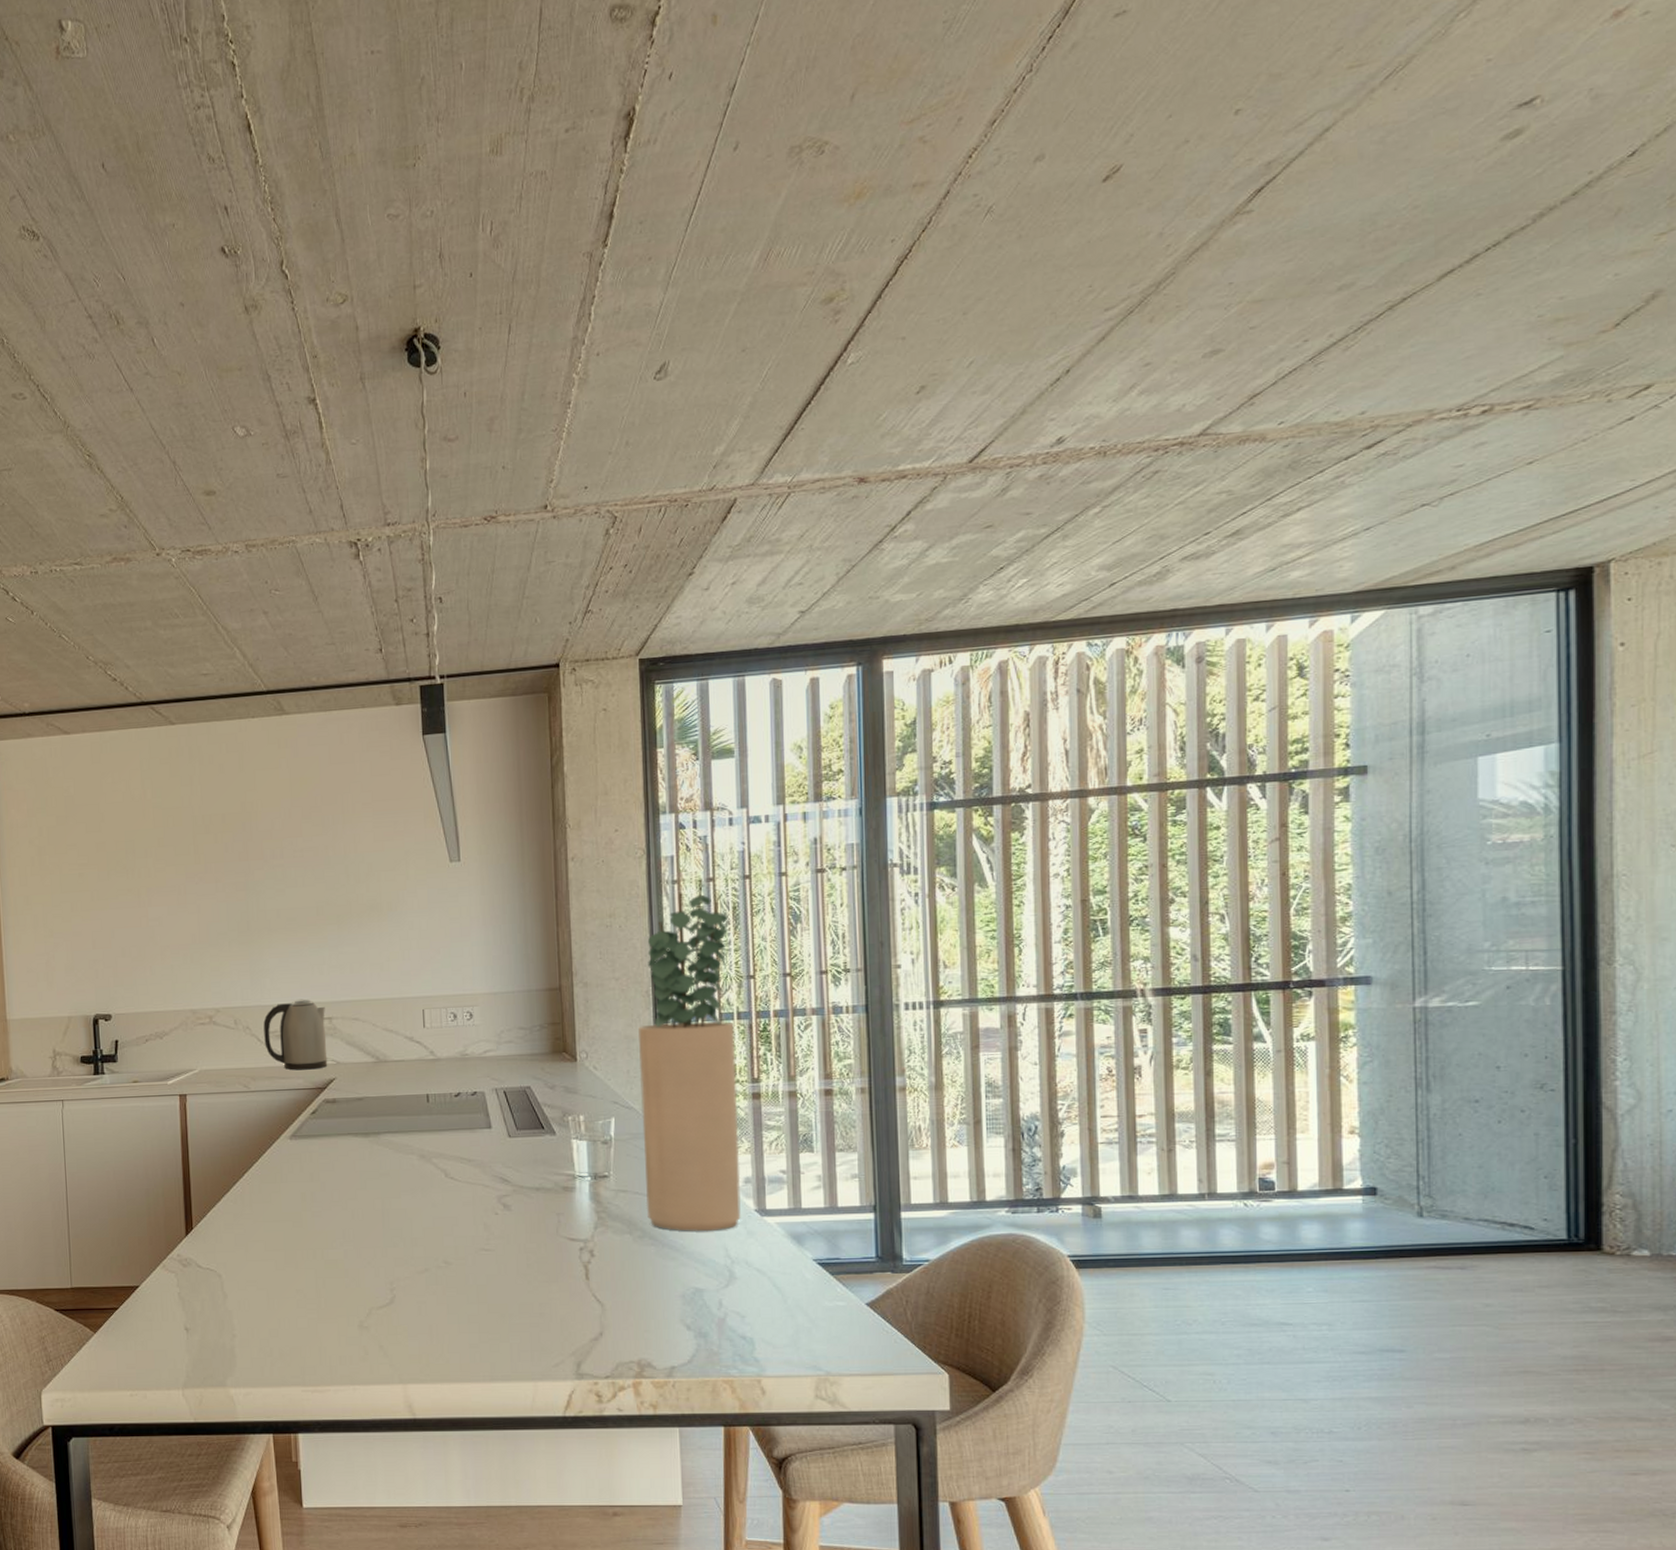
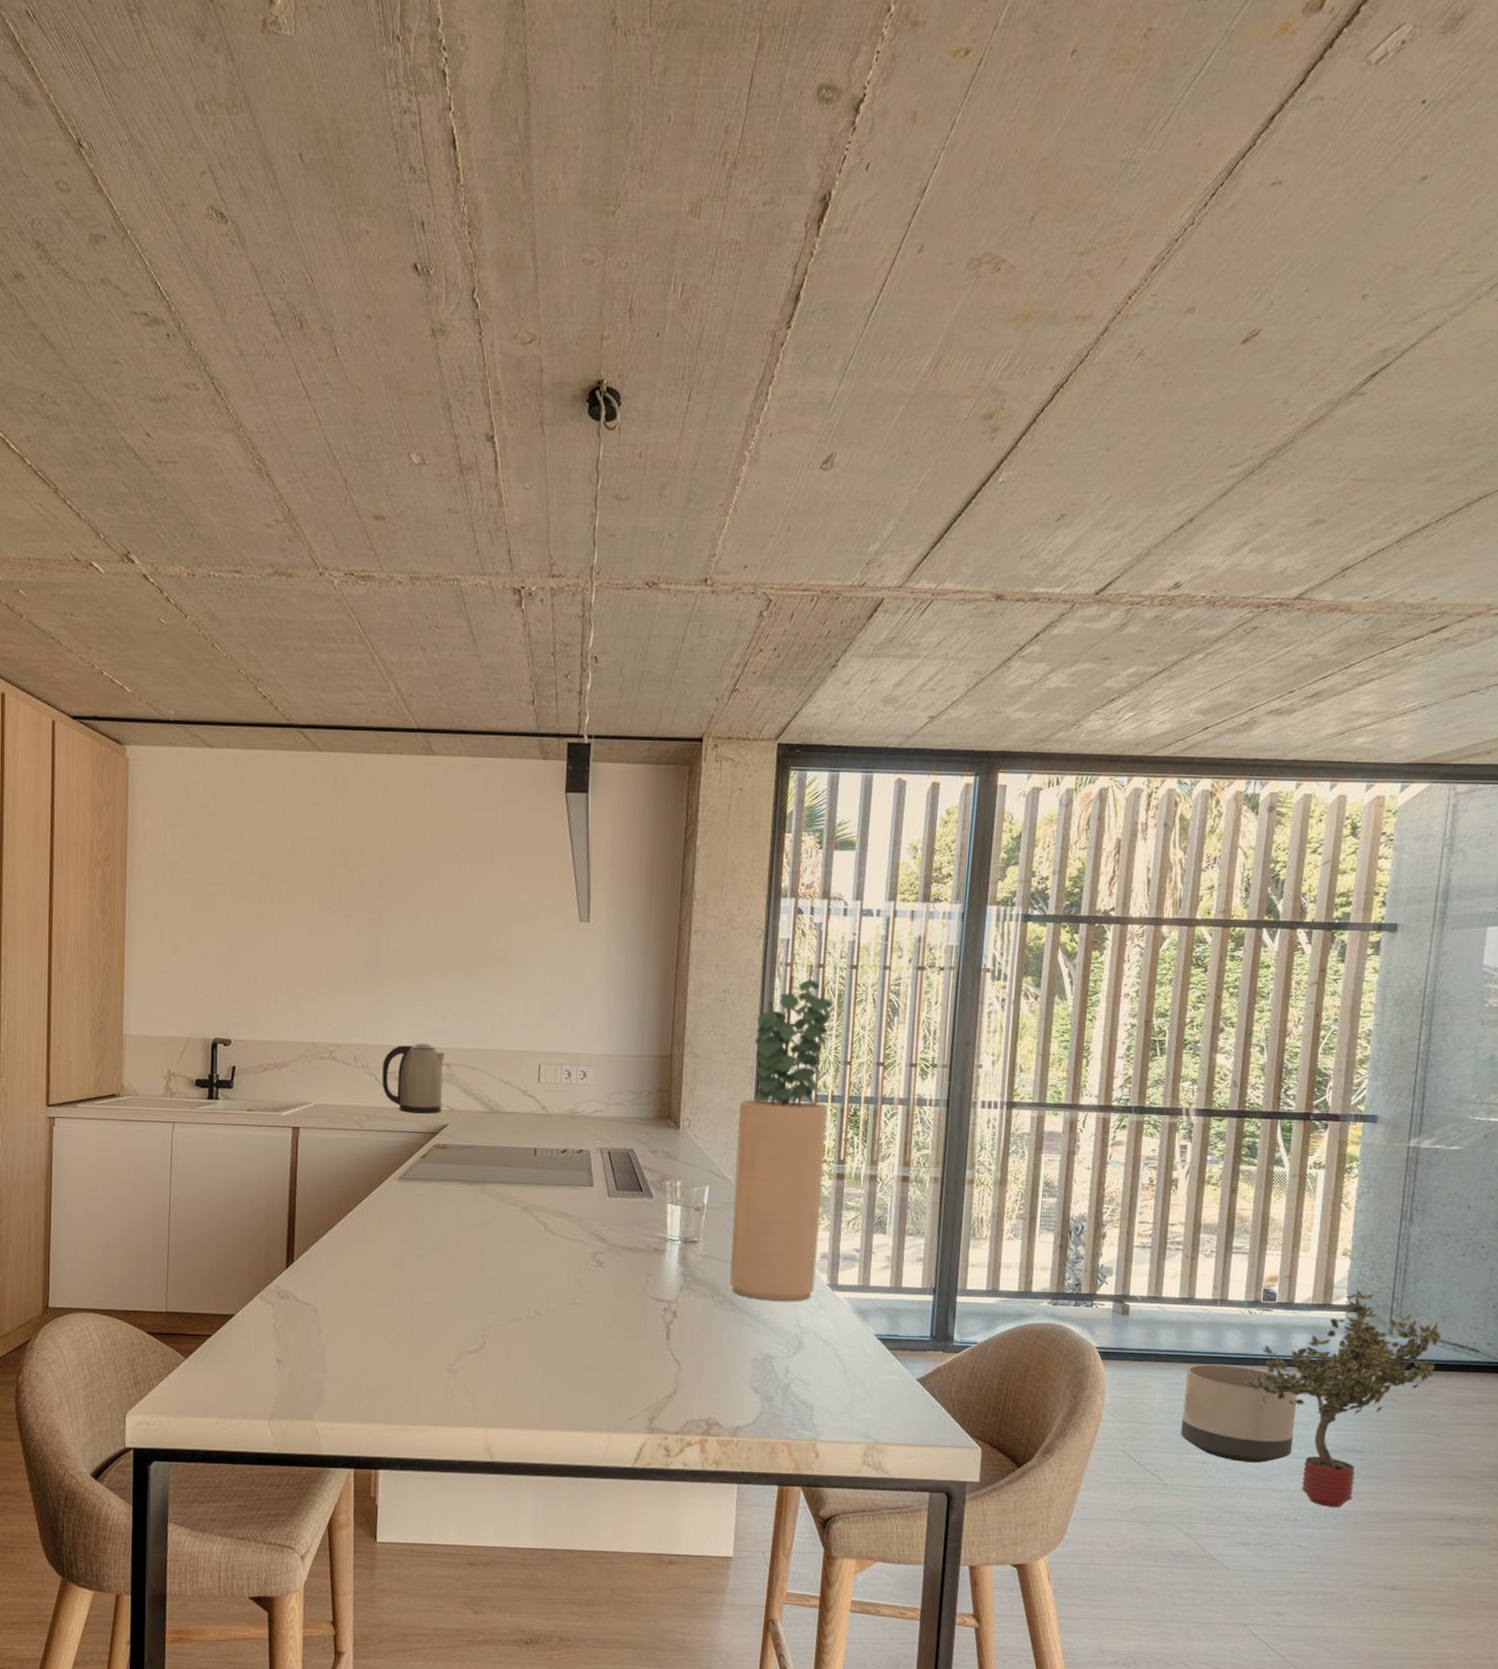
planter: none [1178,1265,1317,1371] -> present [1181,1364,1298,1463]
potted tree: none [1249,1170,1485,1415] -> present [1244,1289,1442,1507]

